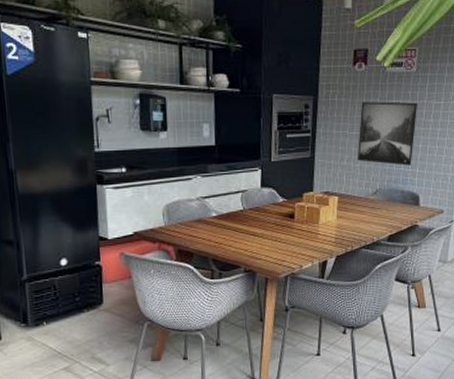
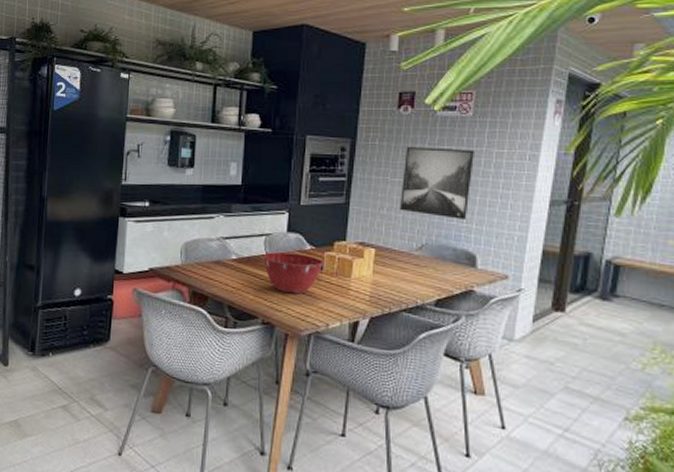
mixing bowl: none [241,206,295,243] -> present [263,252,324,294]

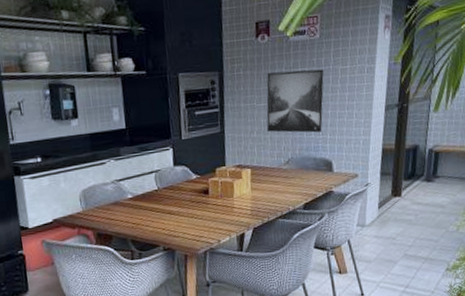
mixing bowl: present [263,252,324,294] -> none [155,183,210,220]

